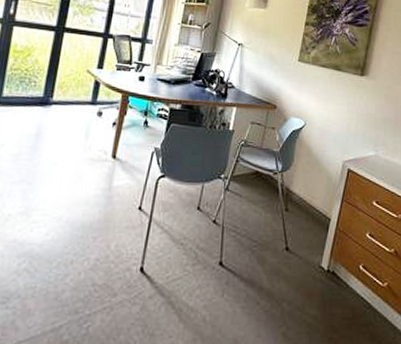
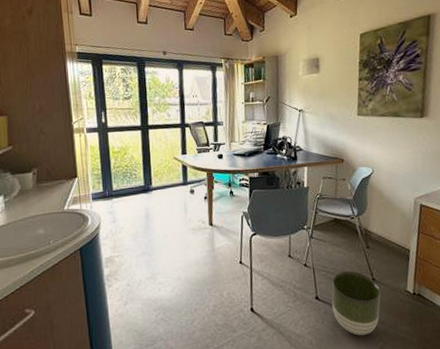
planter: none [236,235,293,316] -> present [331,271,381,336]

